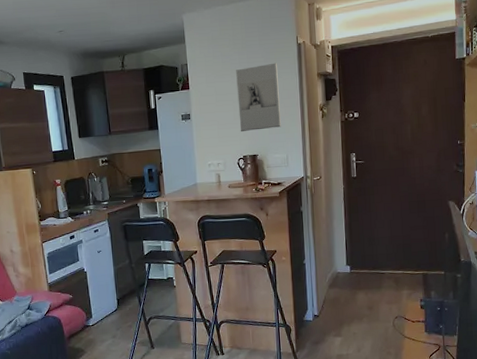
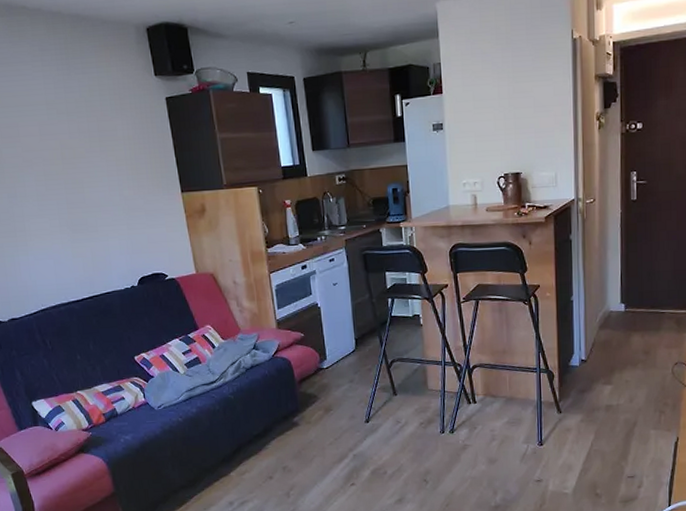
wall sculpture: present [236,62,282,131] -> none [498,62,551,145]

